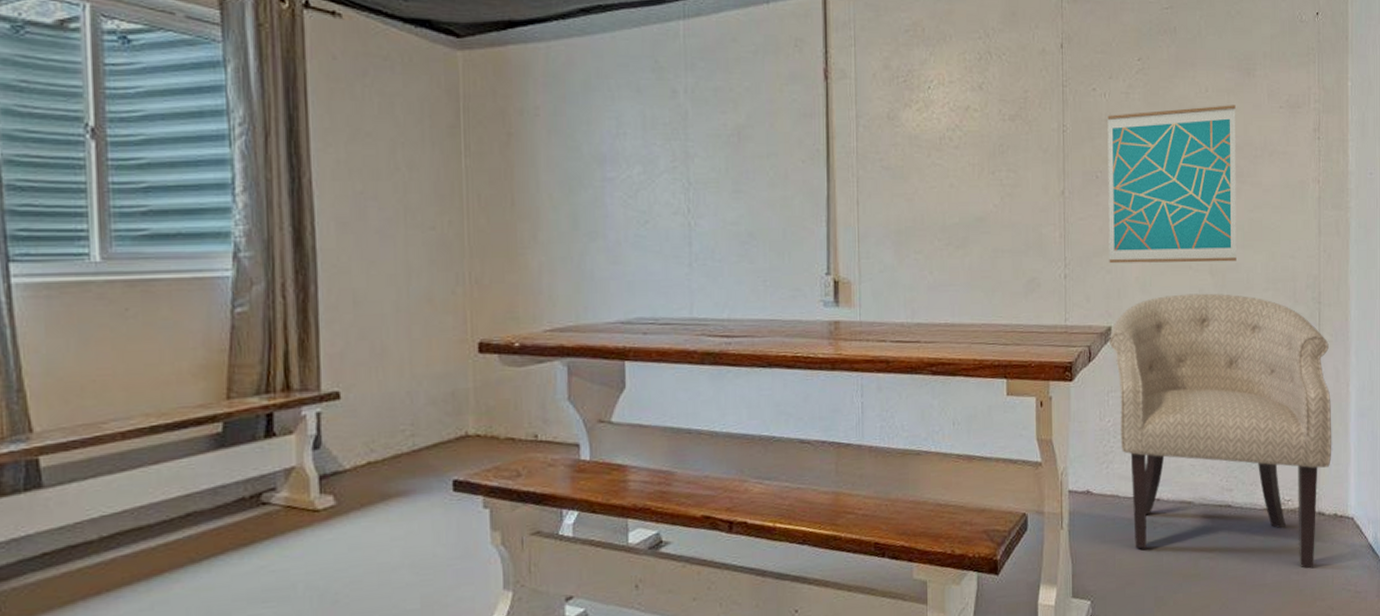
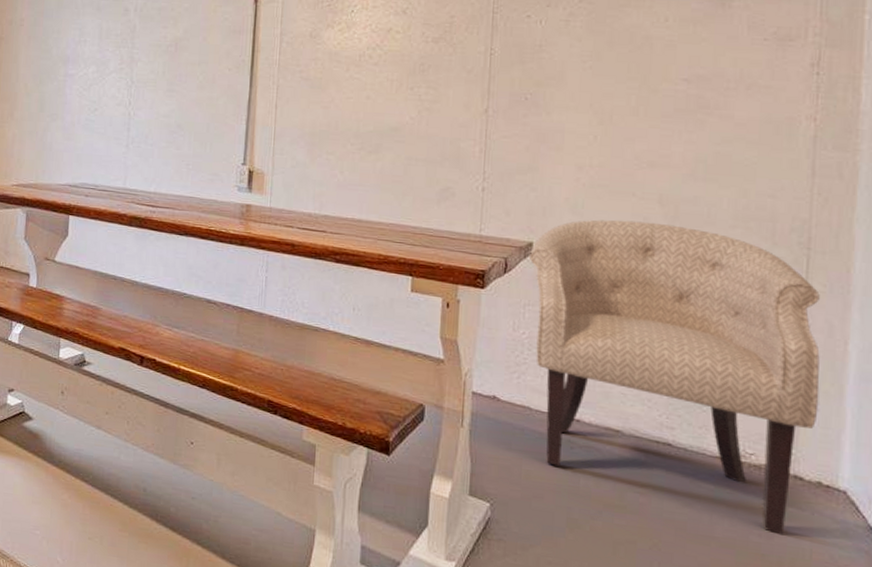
wall art: present [1107,105,1236,264] -> none [534,35,703,194]

